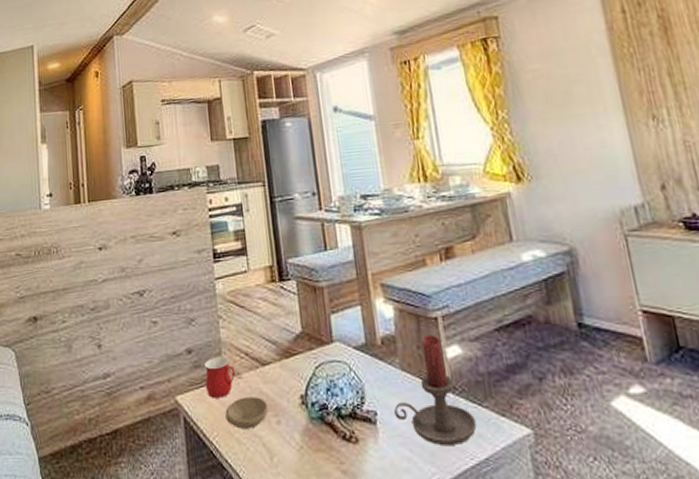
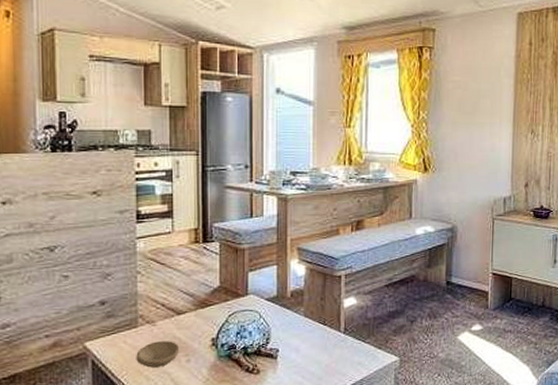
mug: present [204,356,236,398] -> none [117,307,150,343]
candle holder: present [394,334,477,446] -> none [294,289,358,373]

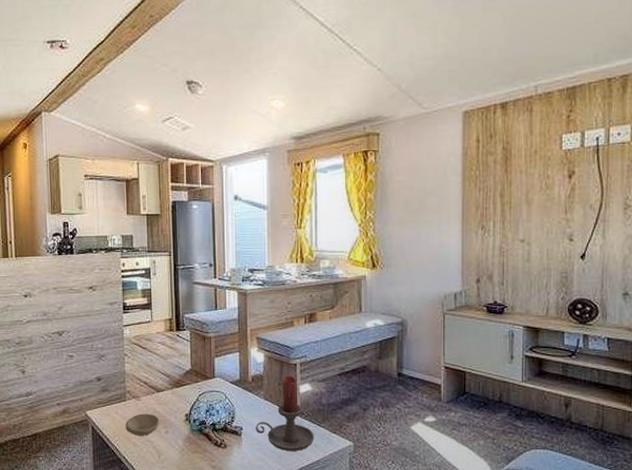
candle holder: none [294,289,358,373] -> present [256,376,314,452]

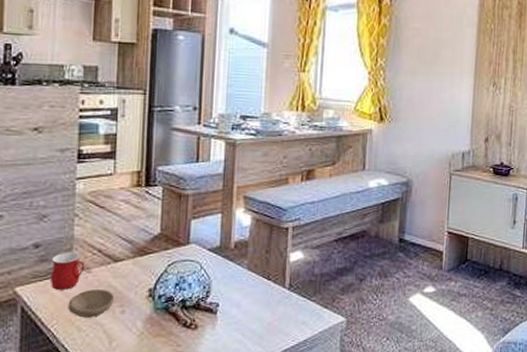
mug: none [110,384,136,414] -> present [49,252,85,290]
candle holder: present [256,376,314,452] -> none [235,241,303,331]

